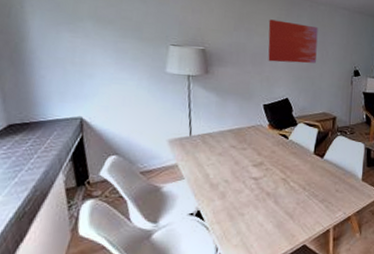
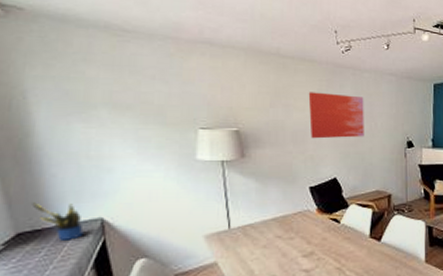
potted plant: none [22,99,65,134] -> present [31,202,84,240]

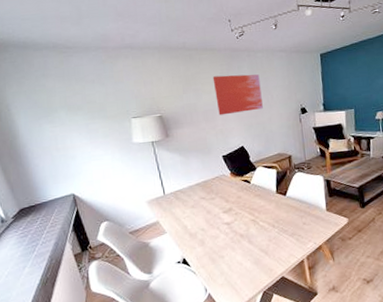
potted plant: present [31,202,84,240] -> none [26,185,63,212]

